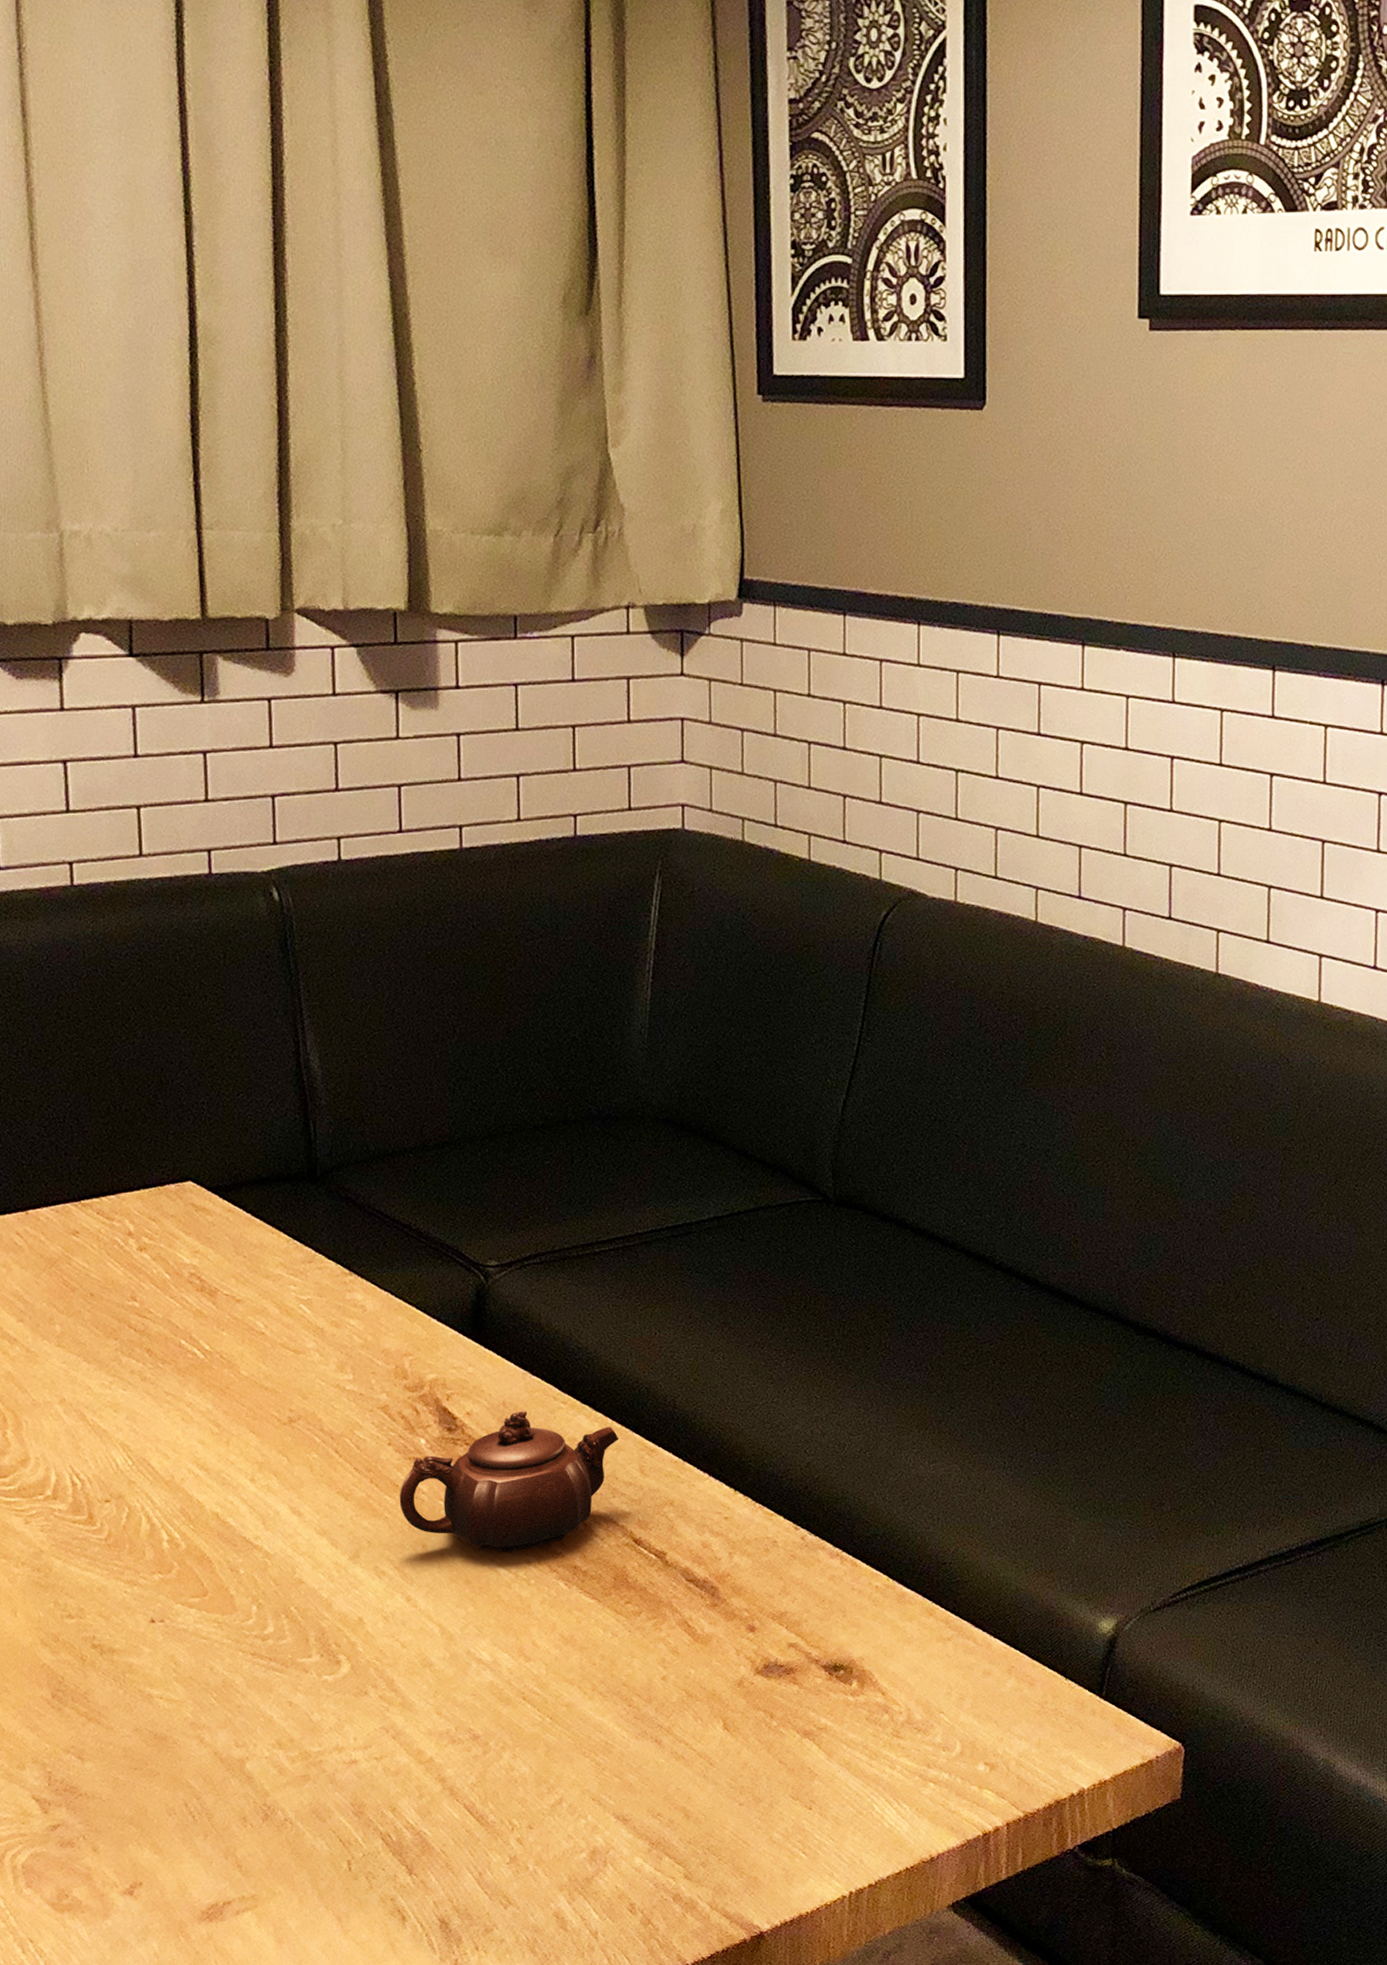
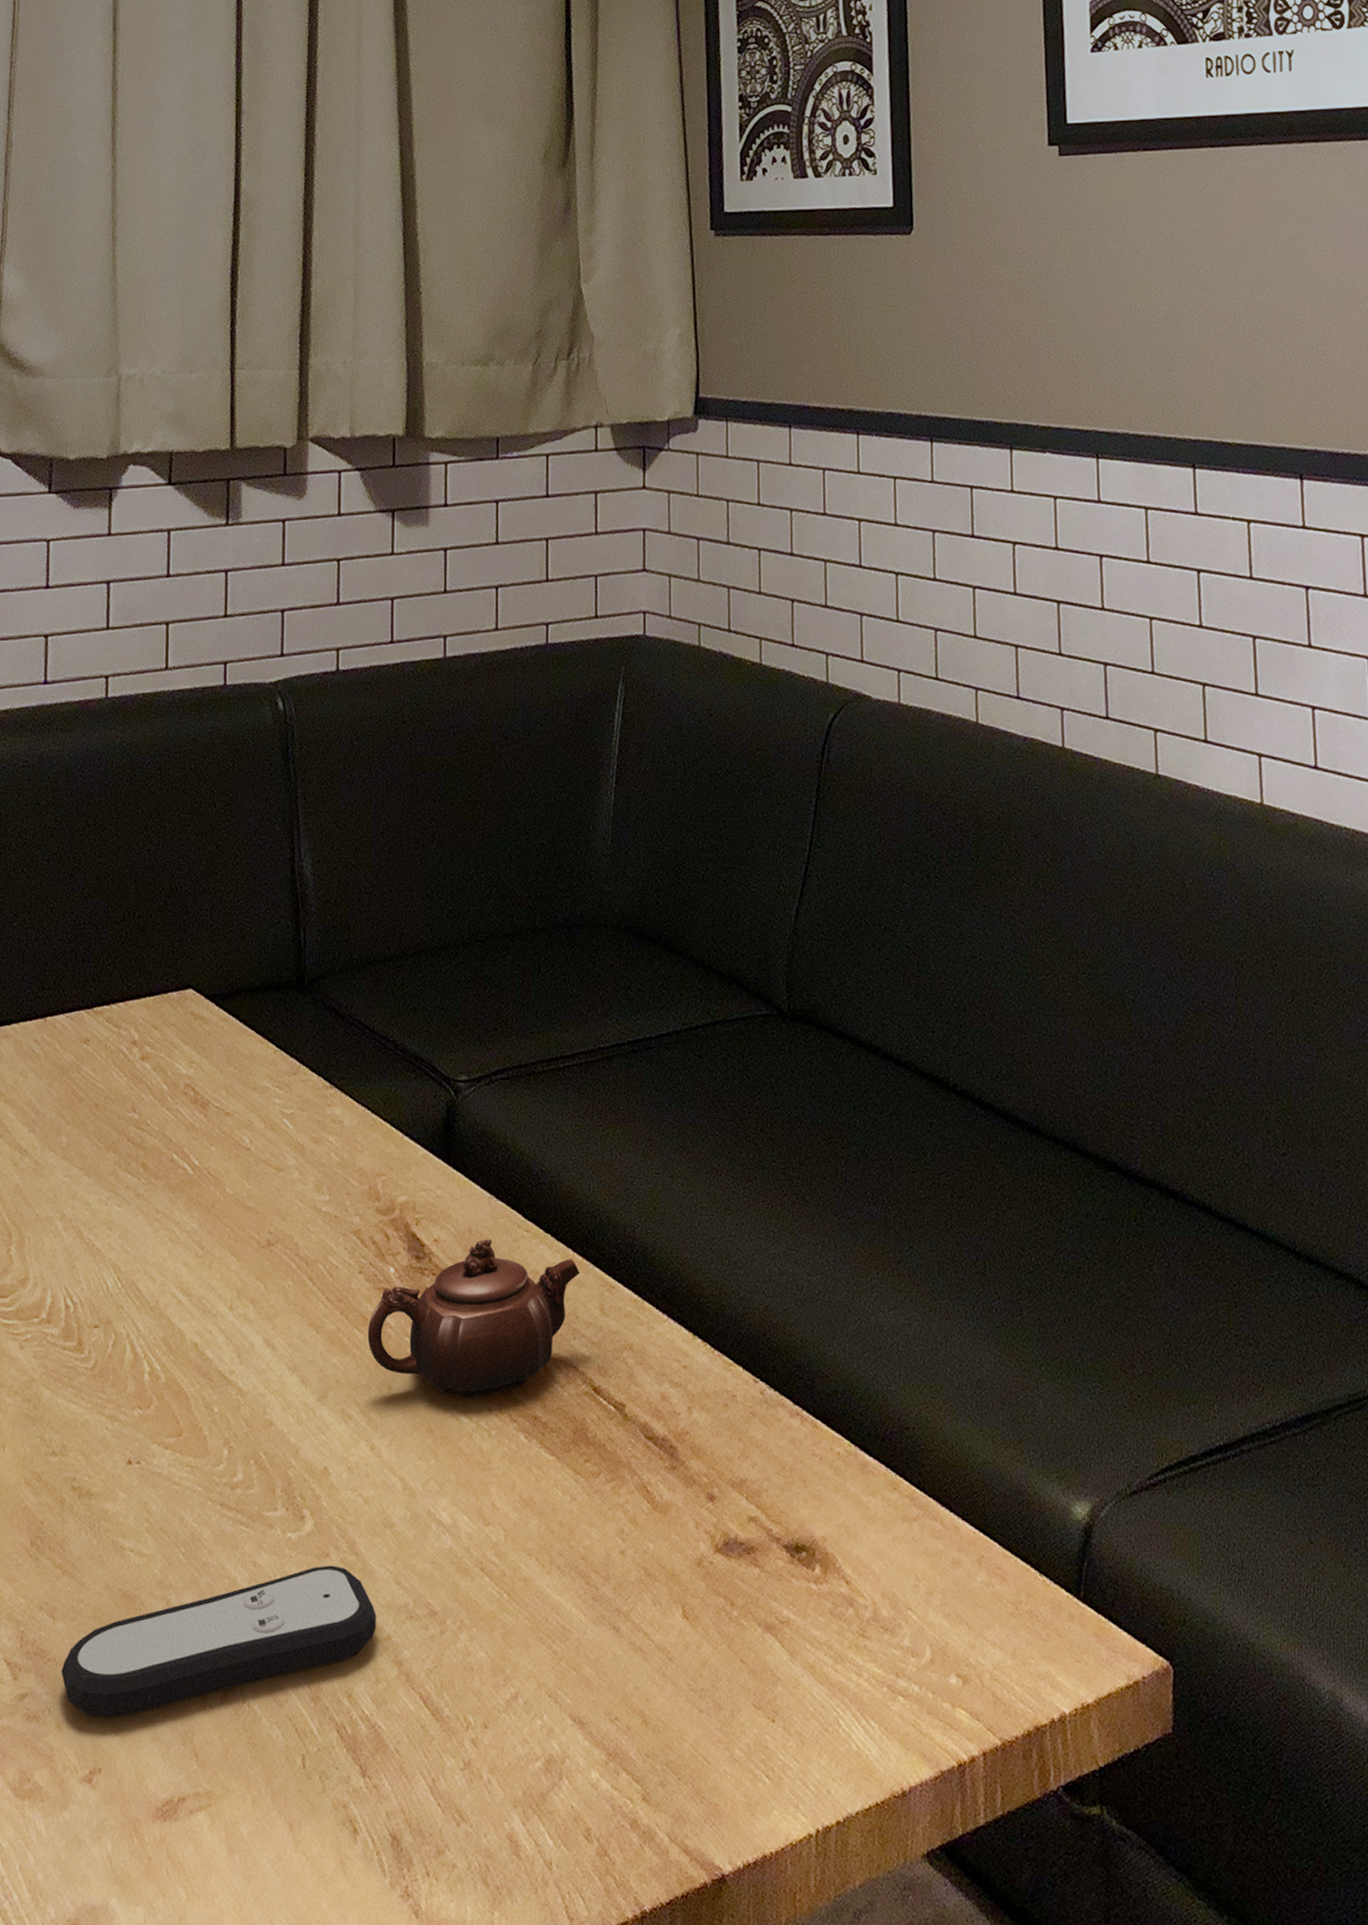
remote control: none [93,1701,418,1841] -> present [61,1565,376,1718]

